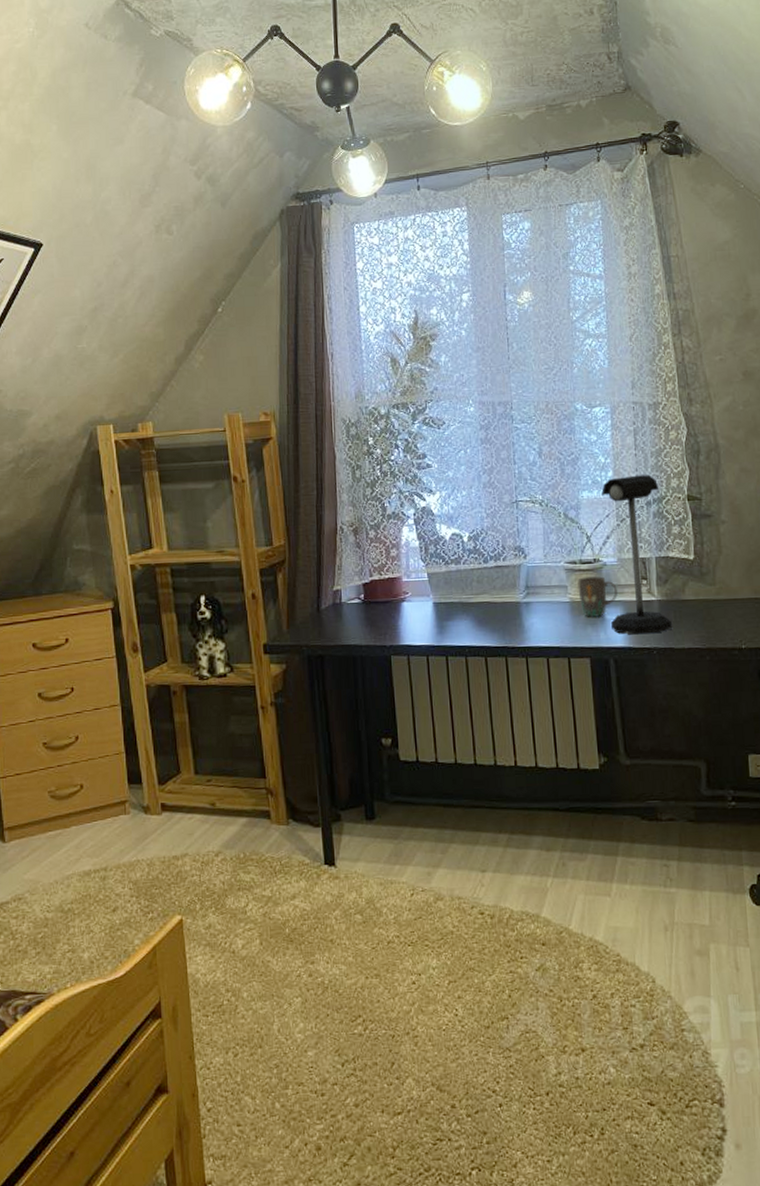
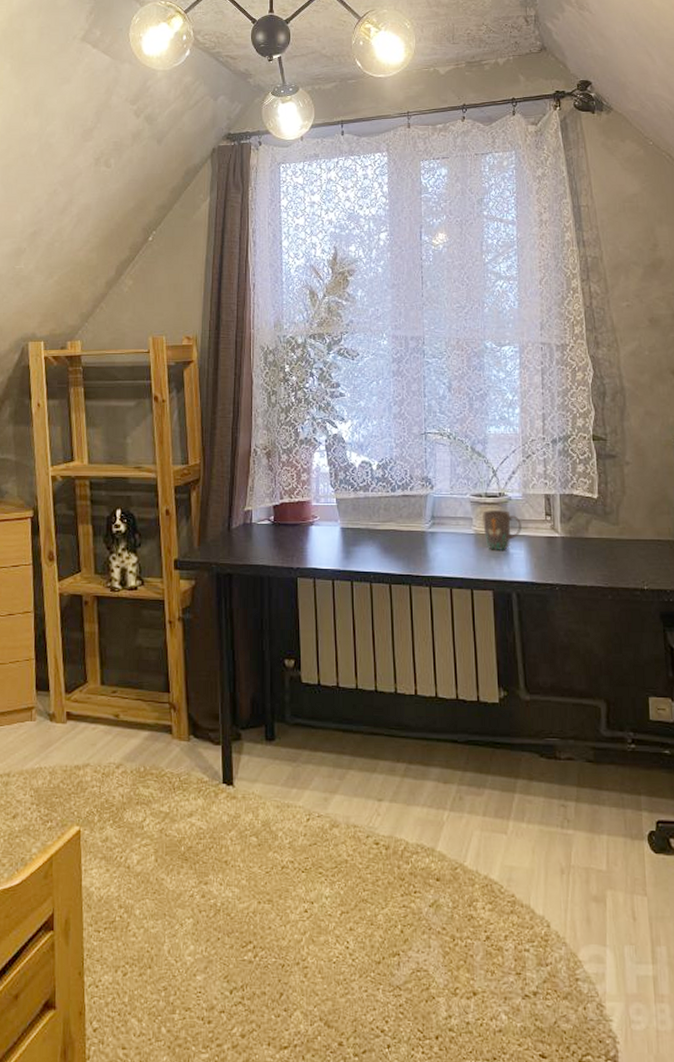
desk lamp: present [601,475,672,635] -> none [508,413,575,570]

